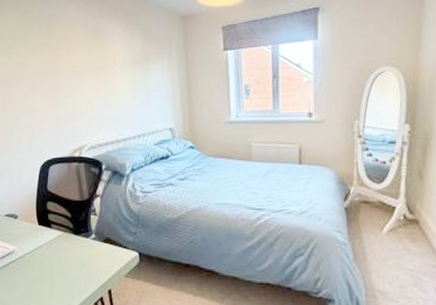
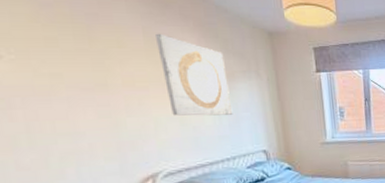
wall art: none [93,26,146,96] -> present [156,33,233,116]

